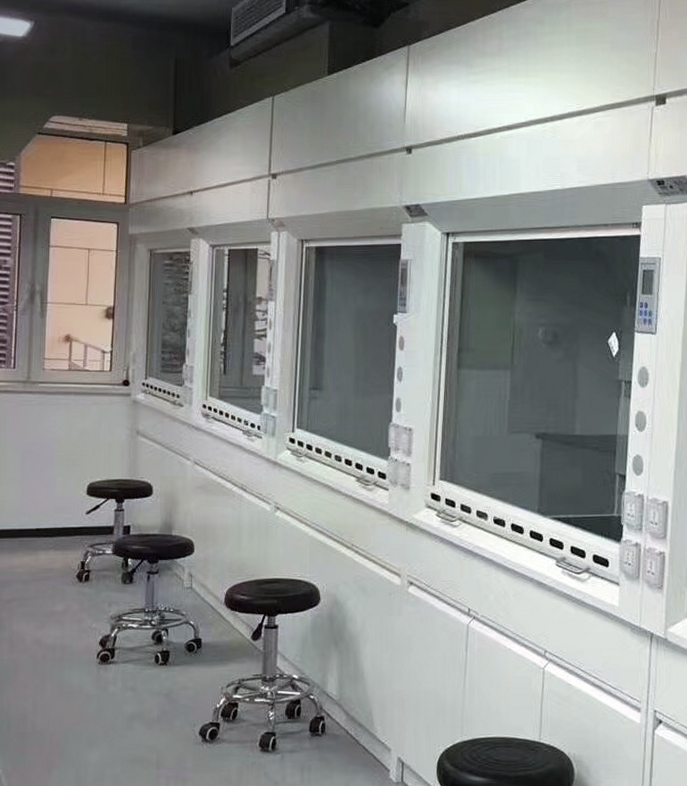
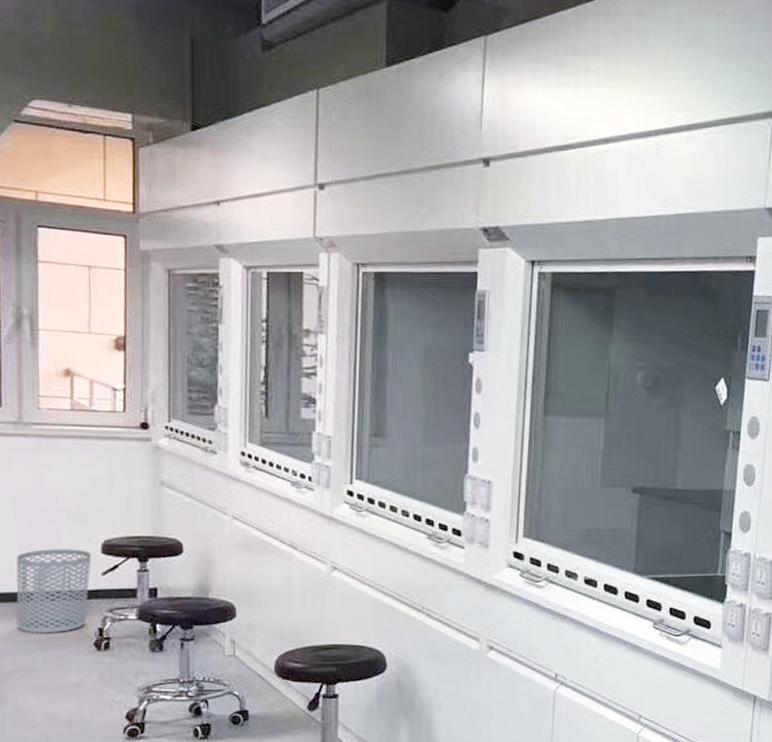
waste bin: none [16,491,78,567] -> present [16,549,92,634]

